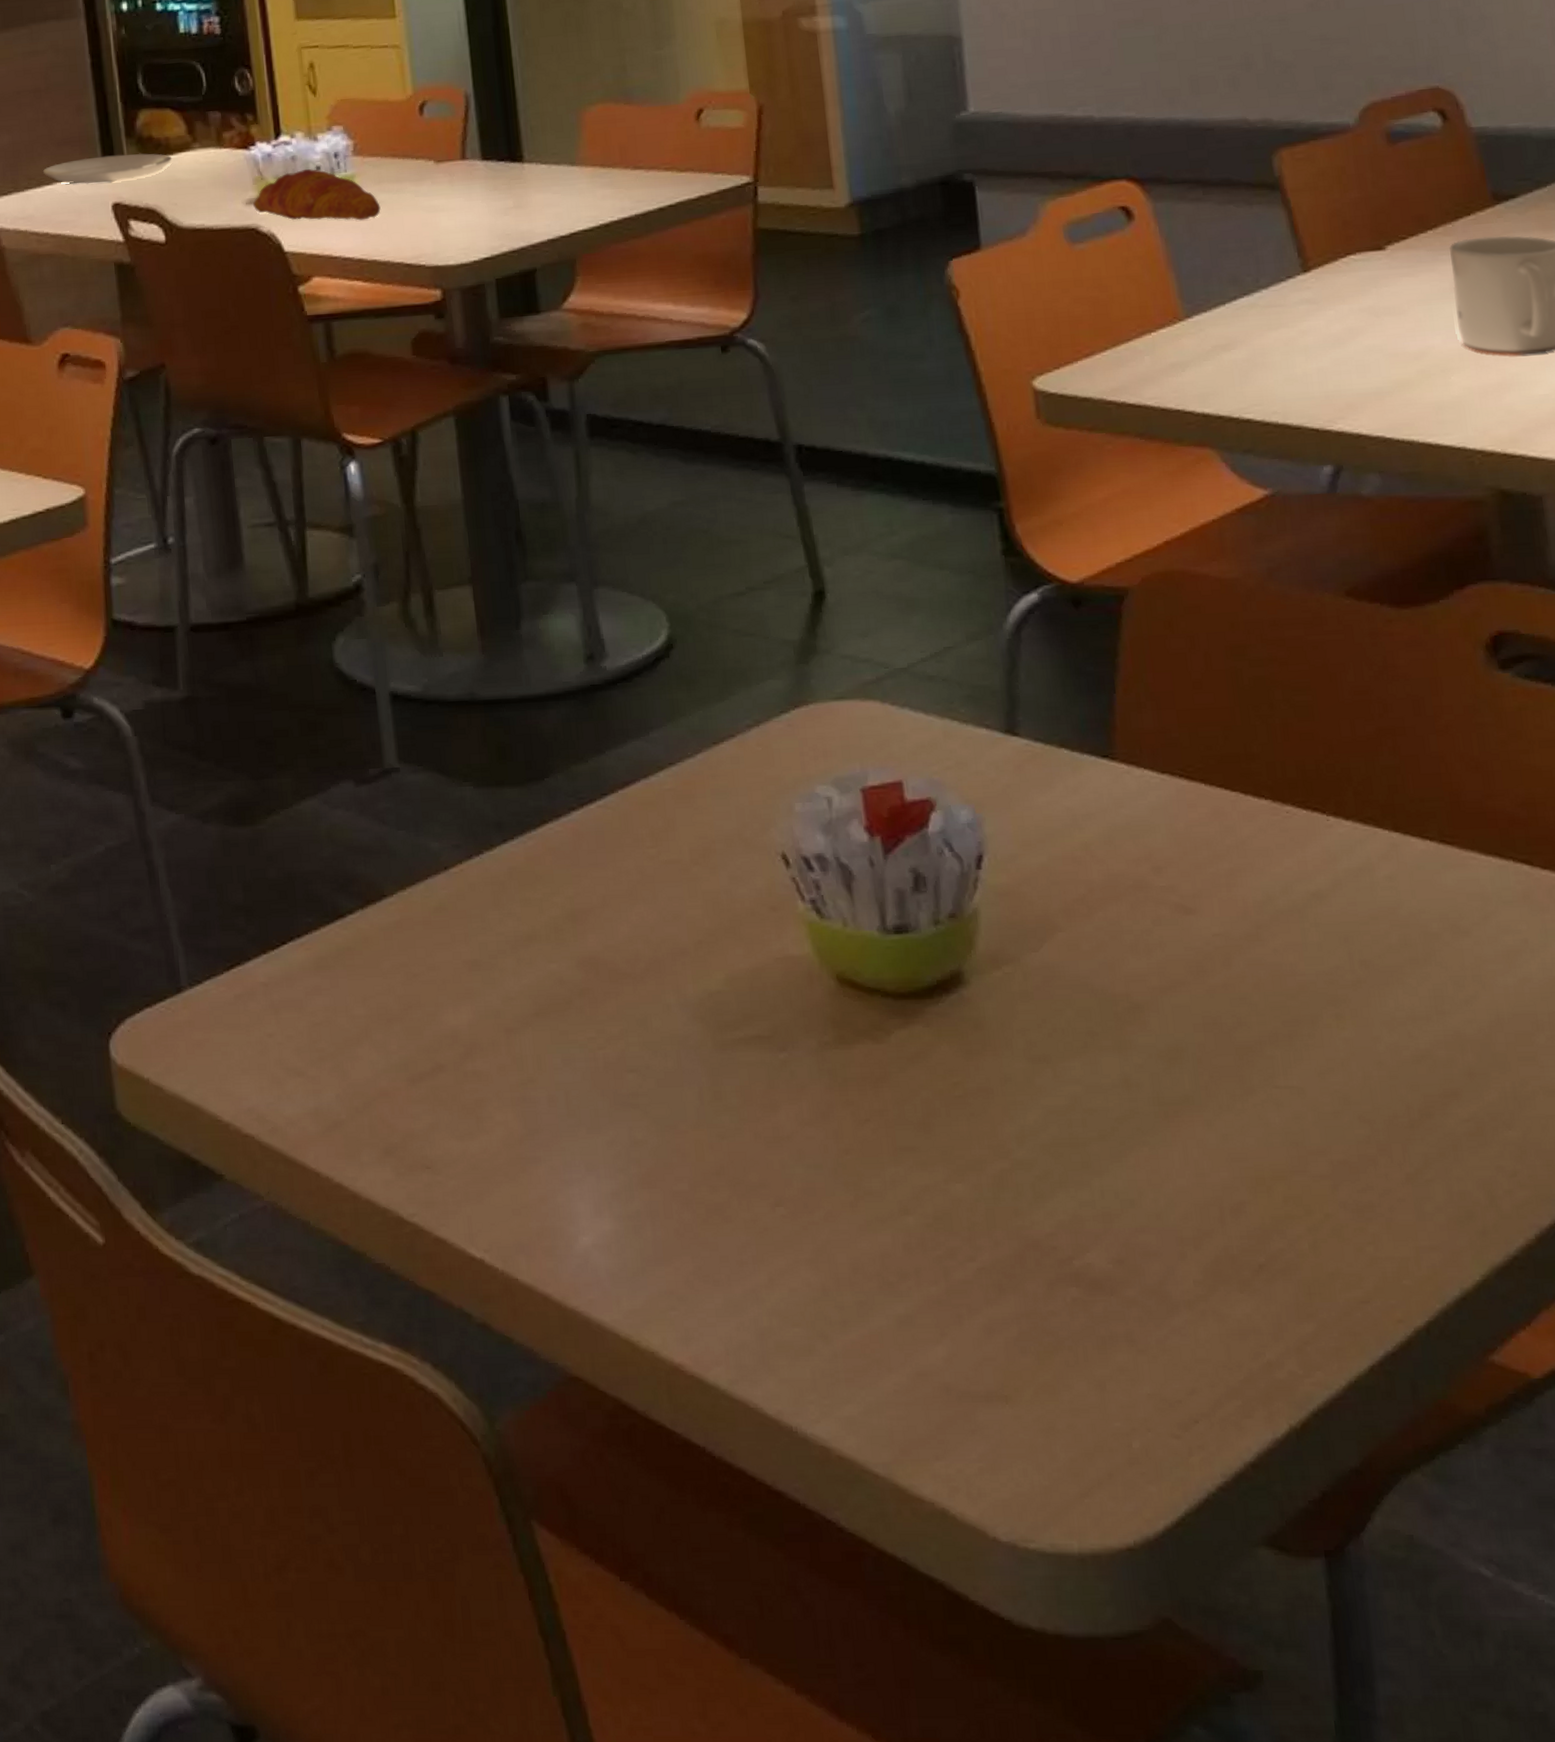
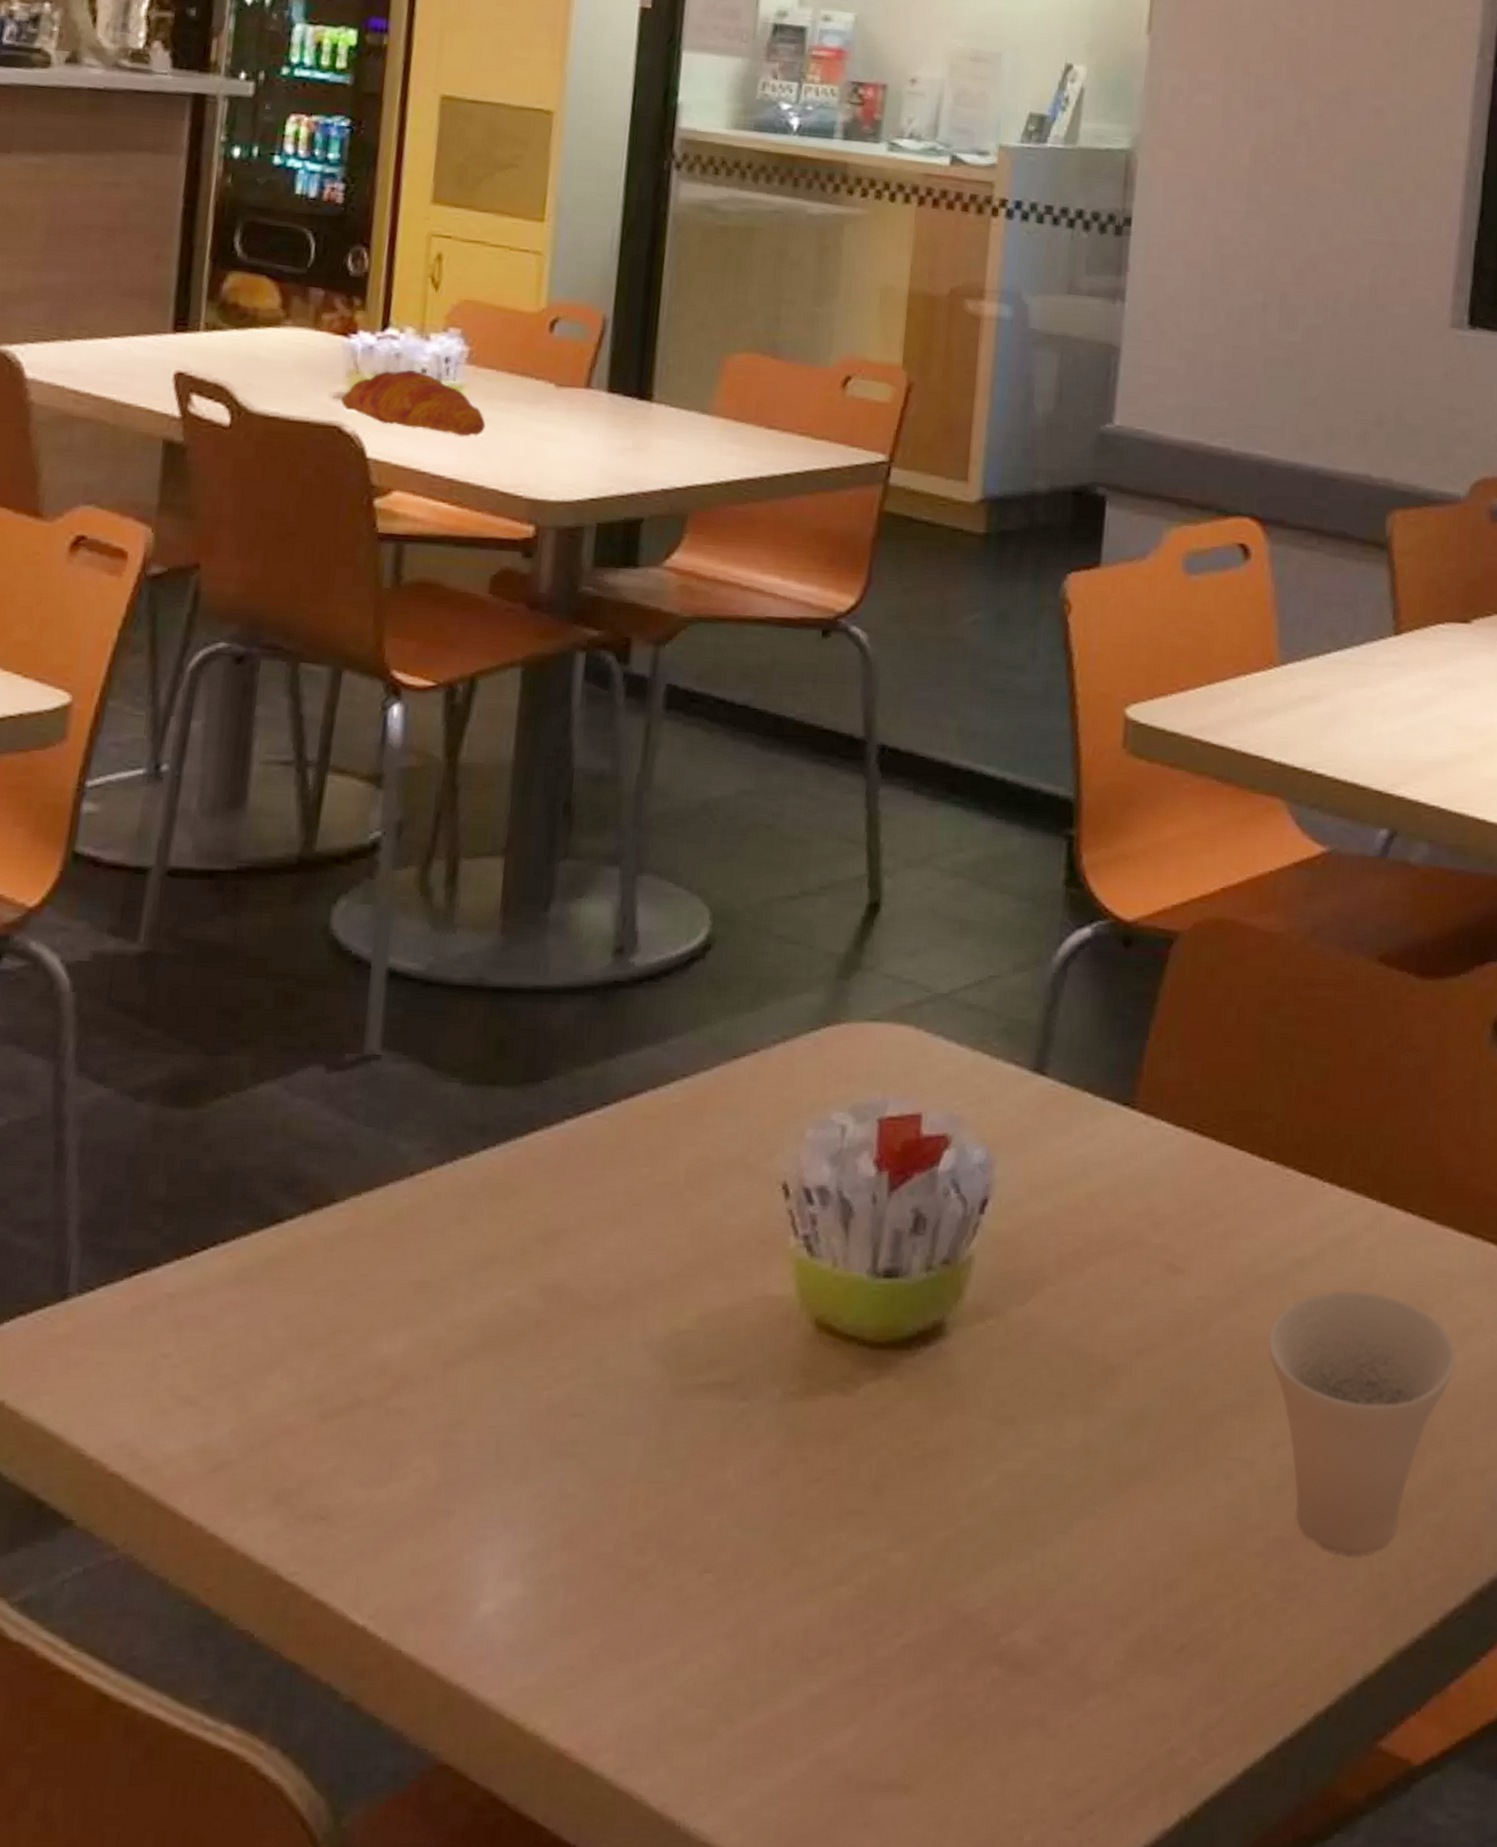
plate: present [42,153,172,184] -> none [98,315,257,348]
cup: none [1295,918,1507,1176] -> present [1267,1290,1457,1555]

